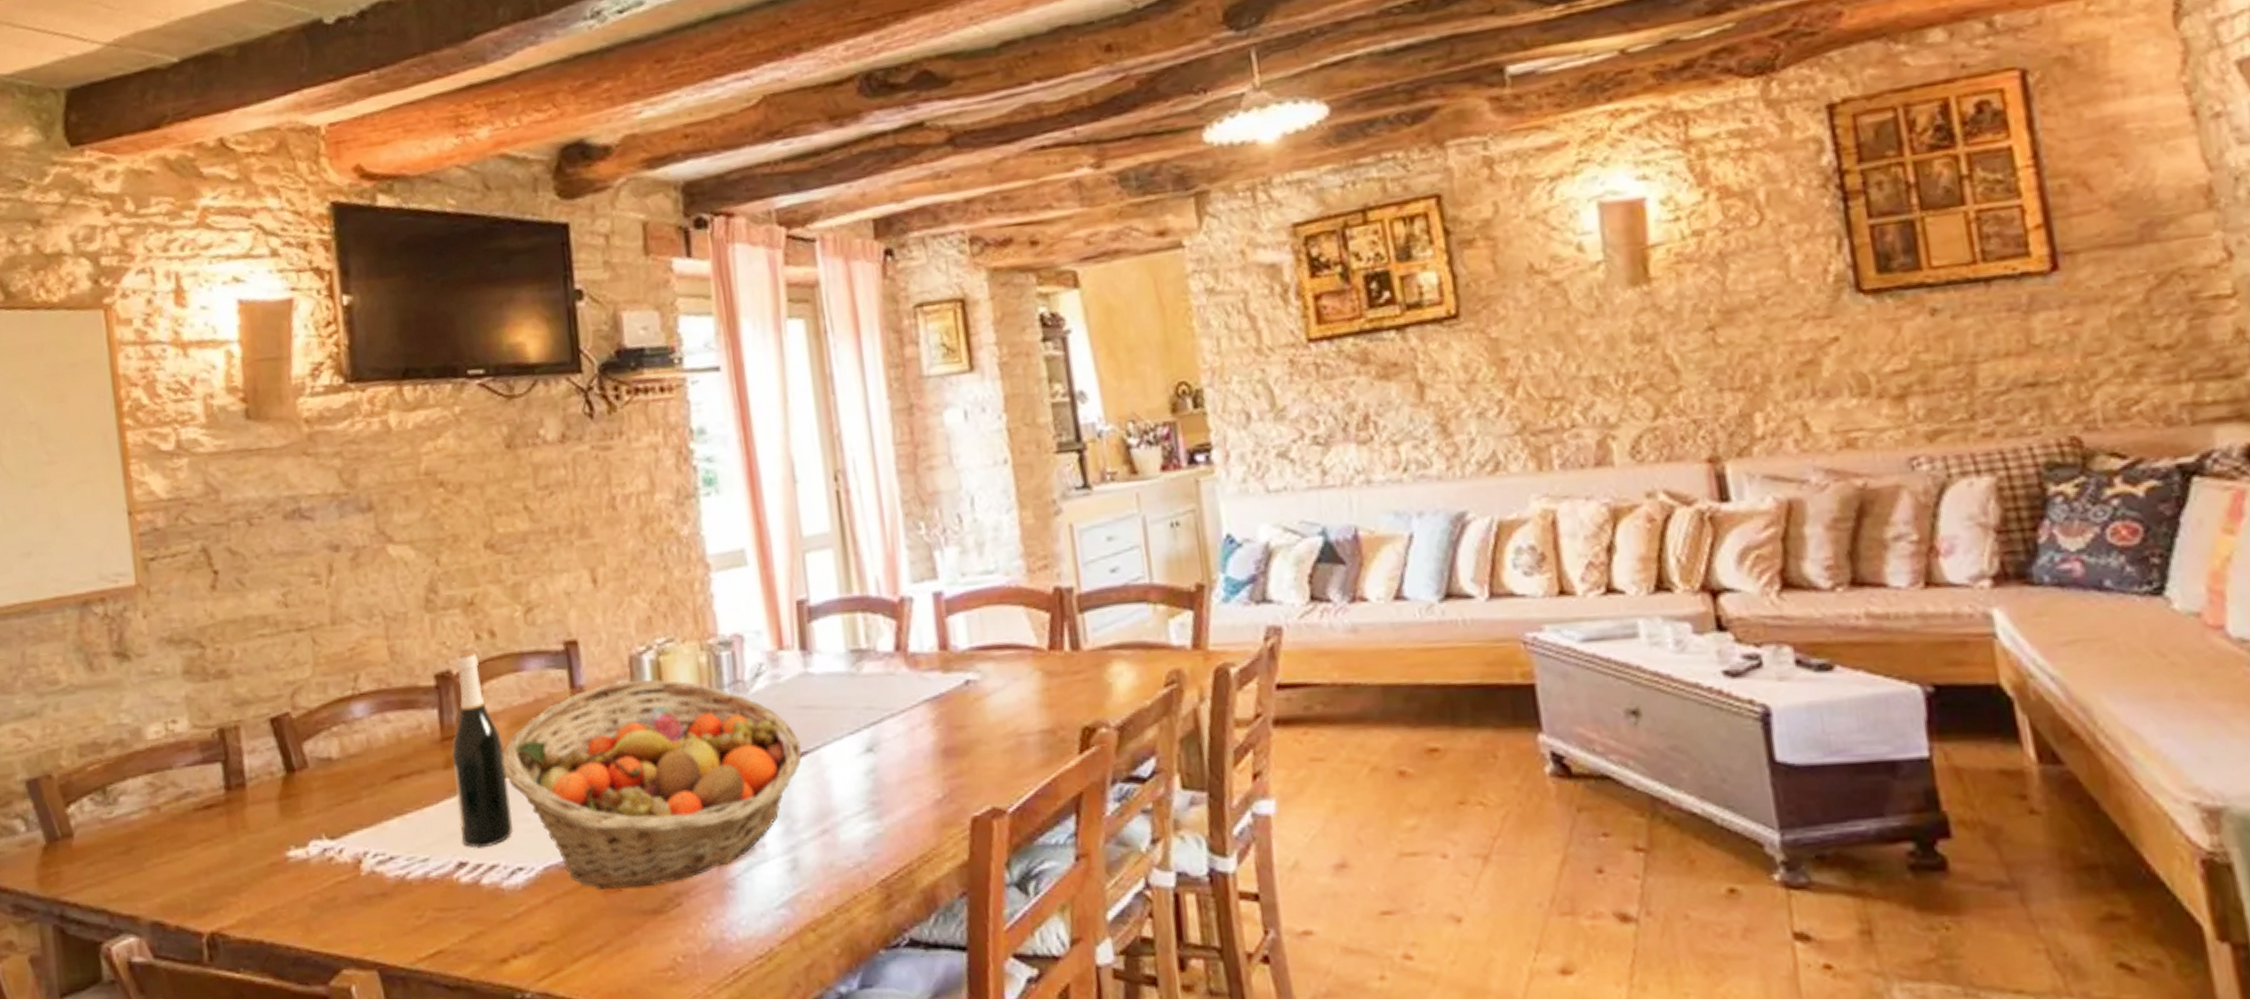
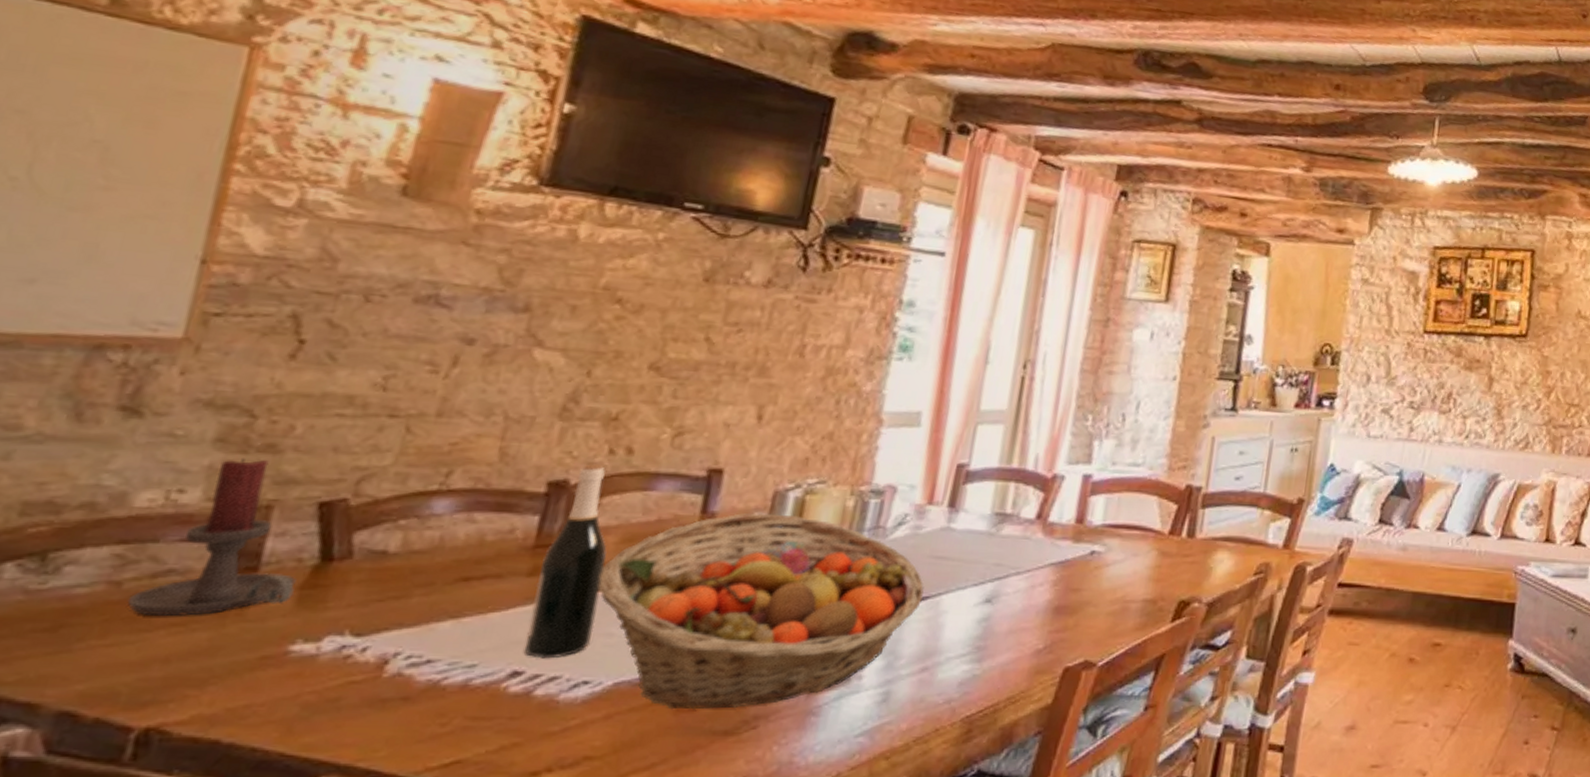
candle holder: none [167,684,276,835] -> present [127,458,297,617]

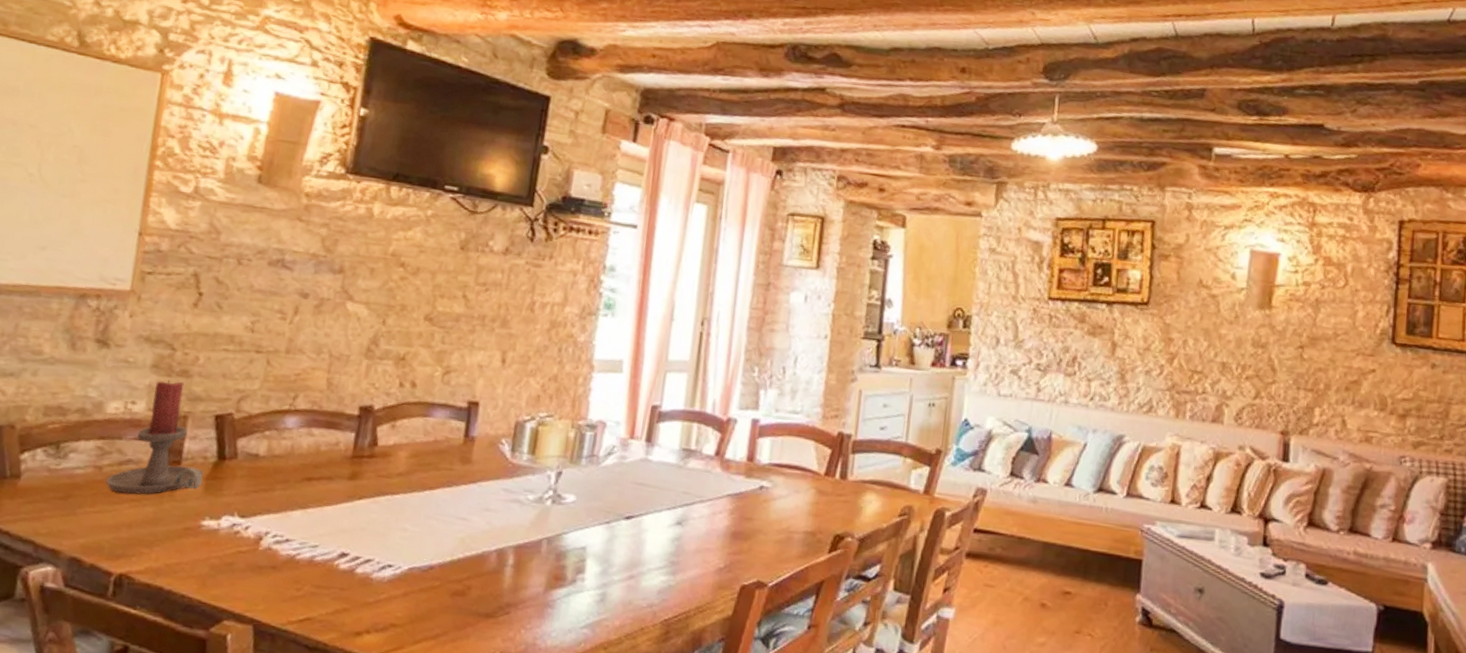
wine bottle: present [524,464,607,659] -> none [348,393,401,545]
fruit basket: present [597,512,924,710] -> none [395,438,629,597]

